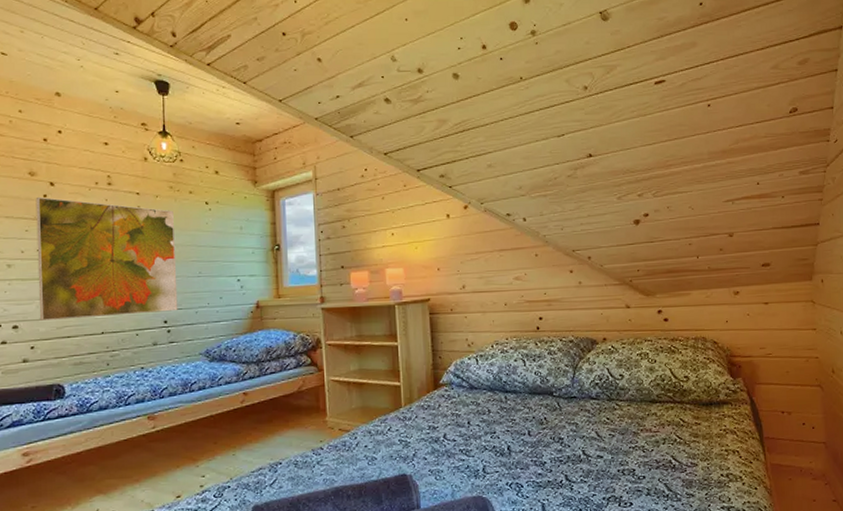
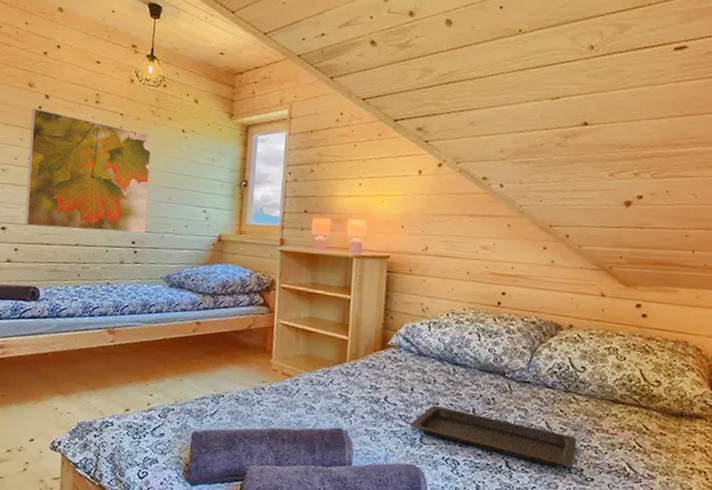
serving tray: none [471,434,626,473] -> present [409,405,577,468]

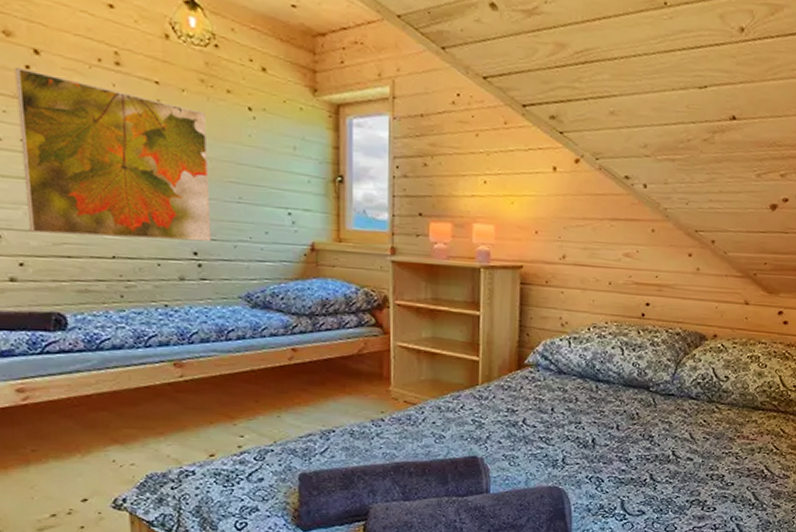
serving tray: present [409,405,577,468] -> none [550,424,719,476]

